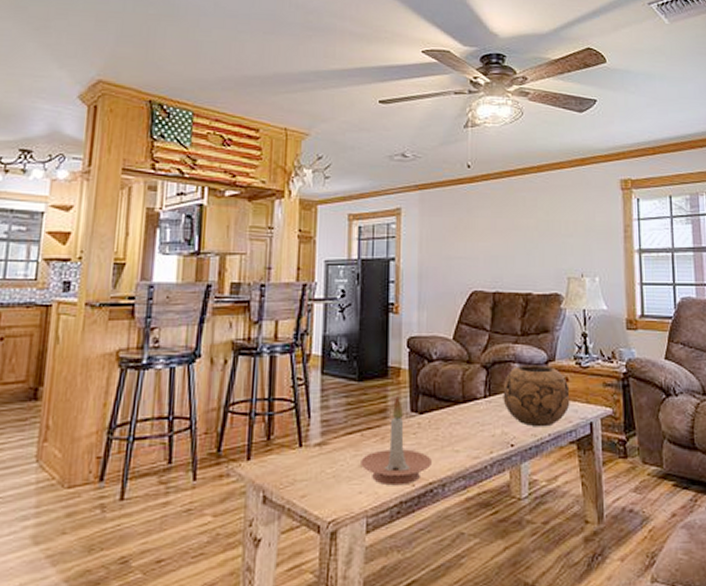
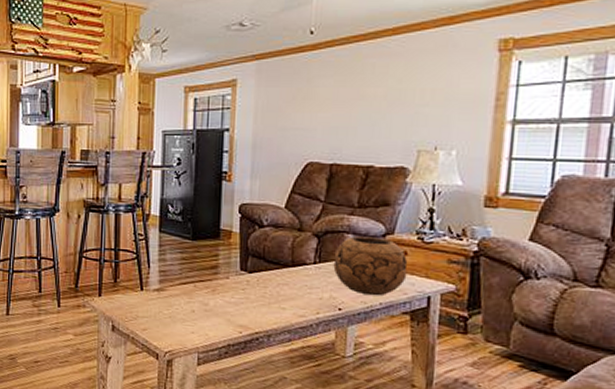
candle holder: present [361,396,431,486] -> none [193,256,258,332]

